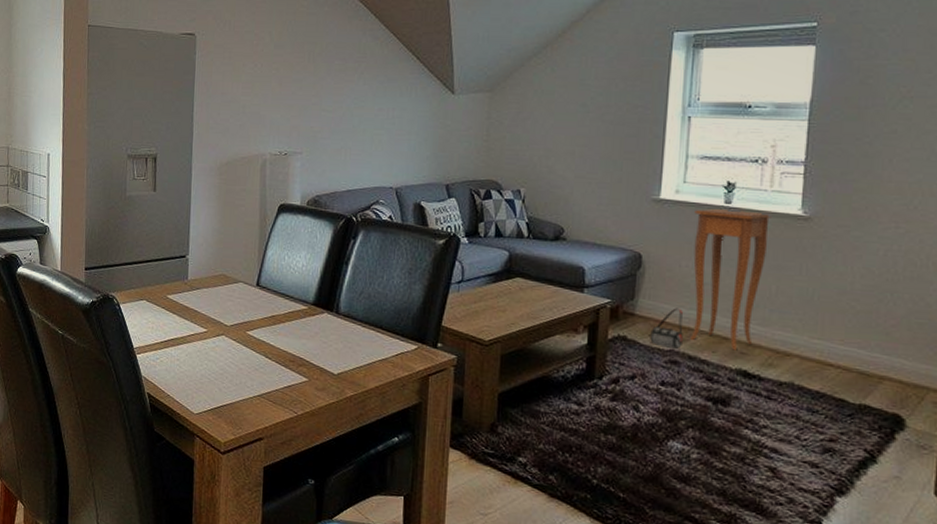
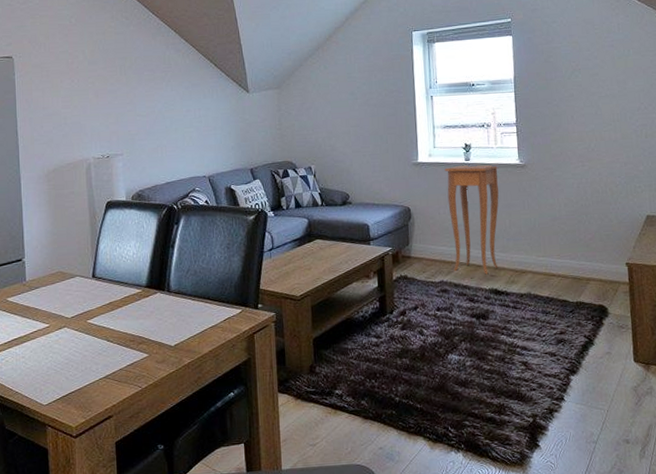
bag: present [650,308,683,380] -> none [424,247,449,306]

